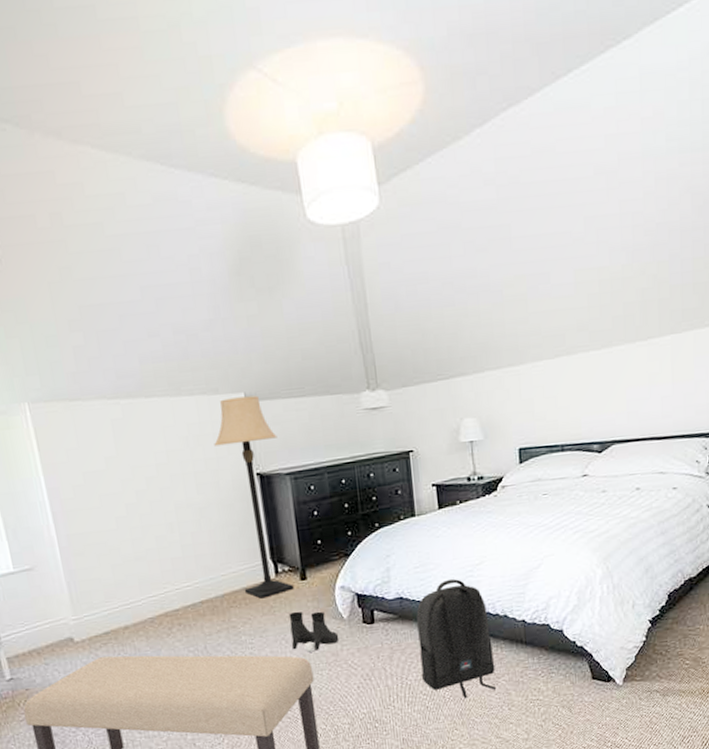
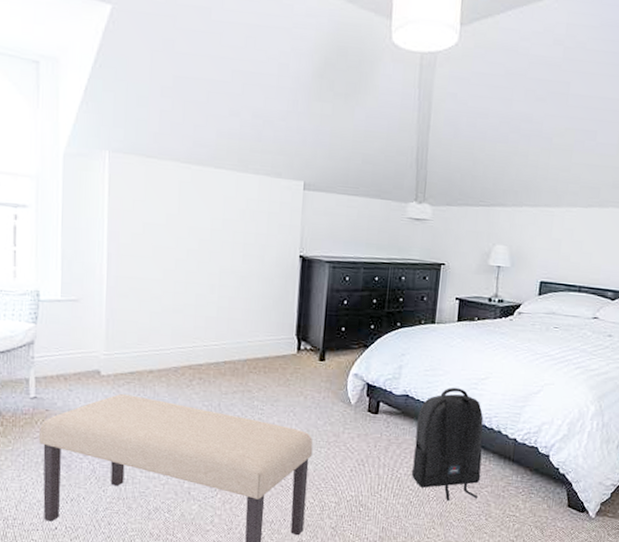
lamp: present [214,395,294,599] -> none [266,183,326,370]
boots: present [288,611,339,653] -> none [299,388,344,429]

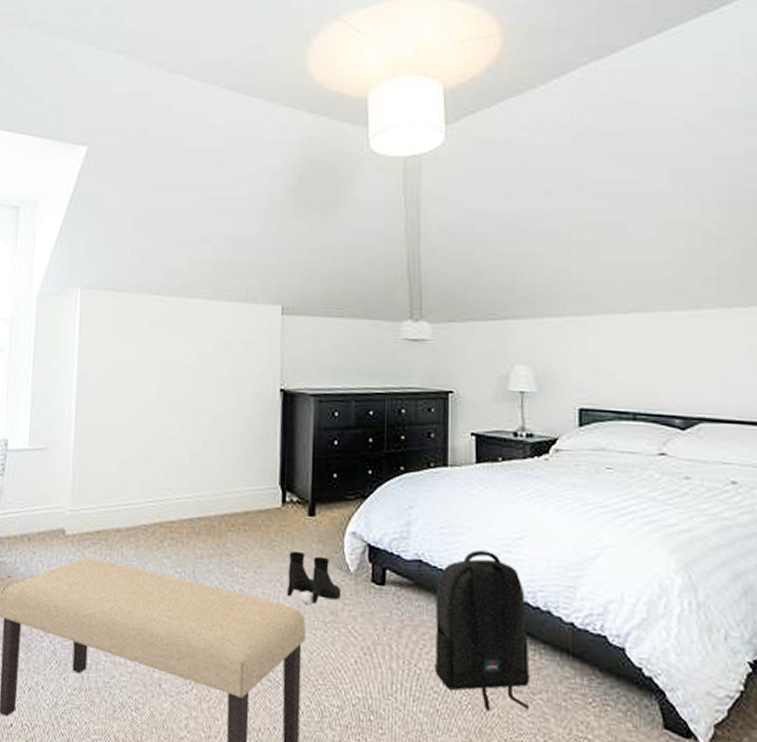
boots: none [299,388,344,429] -> present [287,550,342,604]

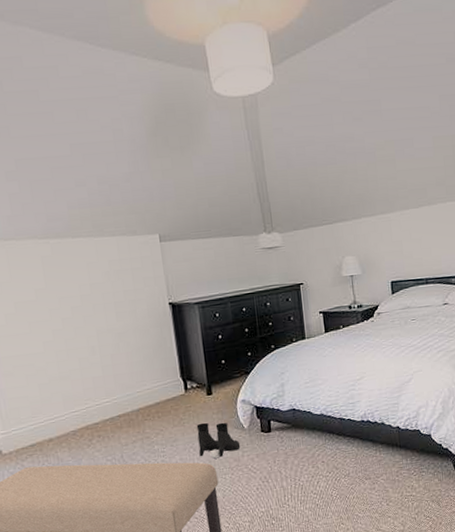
backpack: present [435,549,530,711] -> none [307,392,376,496]

